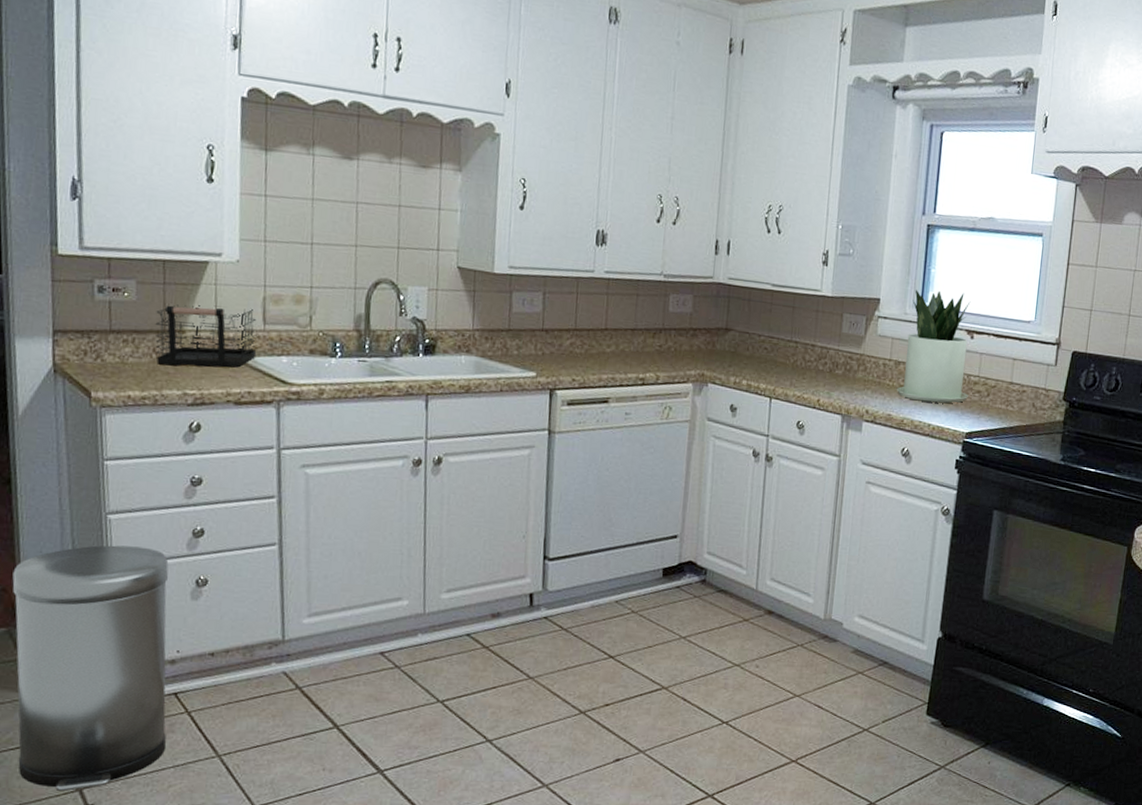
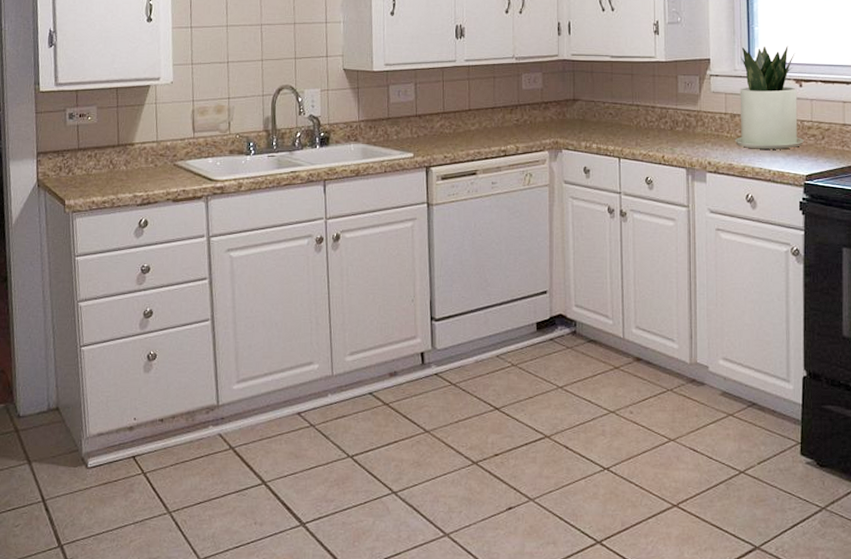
pedal bin: present [12,545,169,792] -> none [8,328,127,548]
dish rack: present [155,304,257,368] -> none [111,121,189,174]

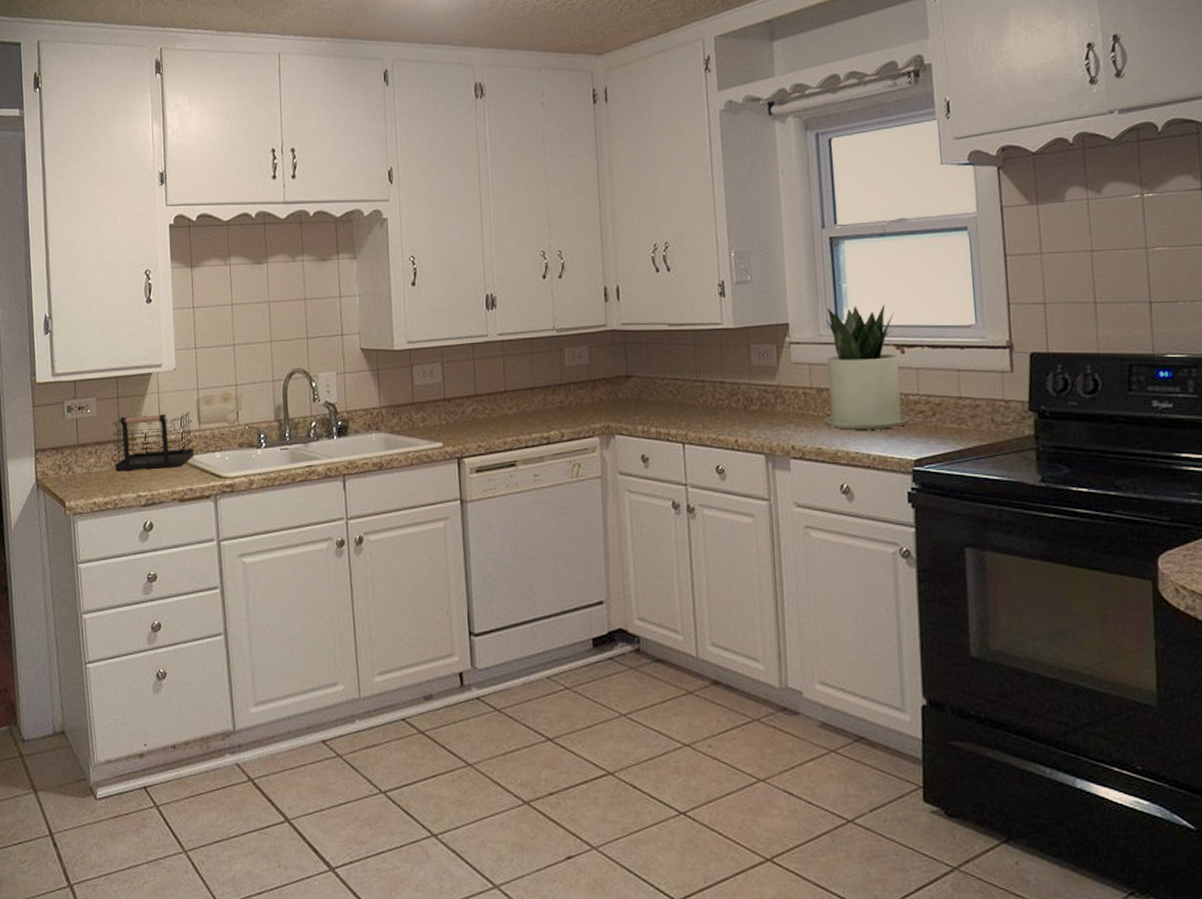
dish rack: none [111,121,189,174] -> present [112,412,195,471]

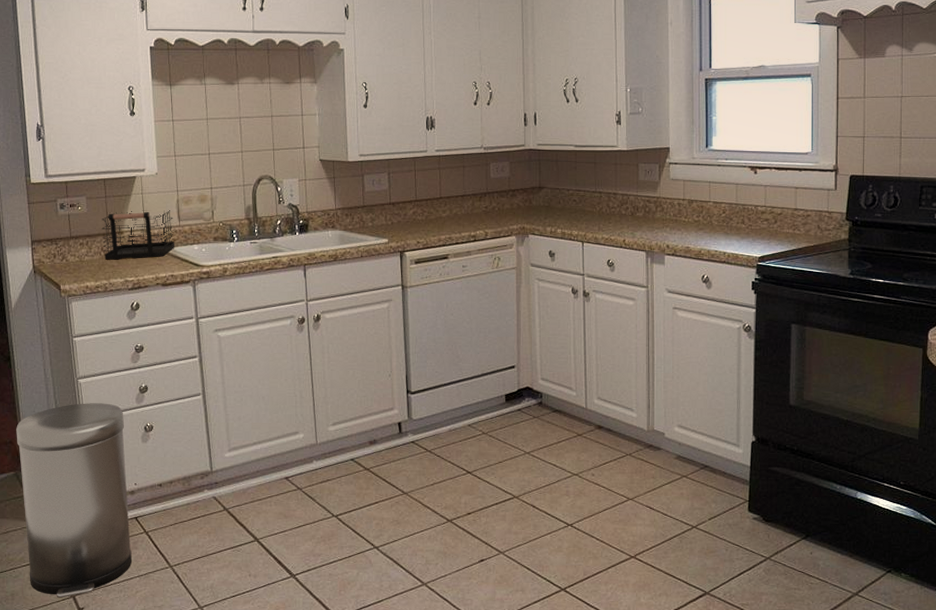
pedal bin: none [11,643,139,888] -> present [16,403,132,599]
planter: present [823,305,911,430] -> none [691,134,758,233]

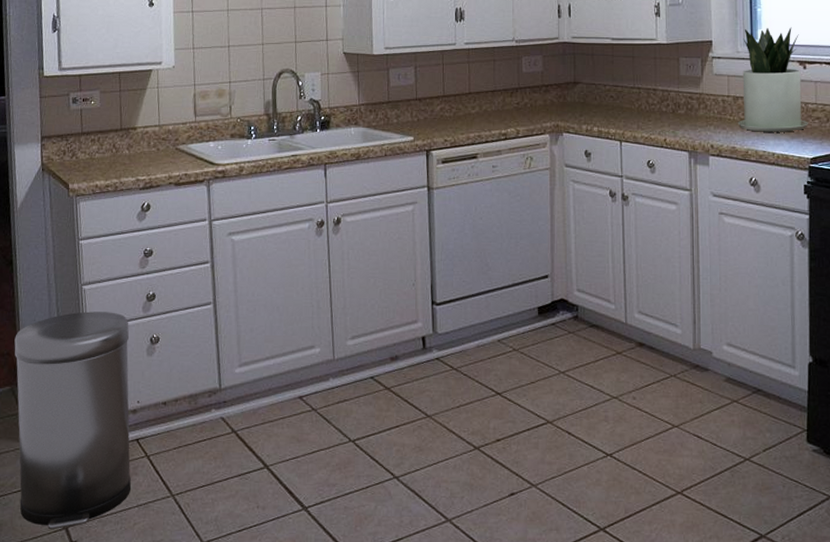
dish rack: present [101,210,175,260] -> none [114,105,190,158]
planter: none [691,134,758,233] -> present [737,27,809,132]

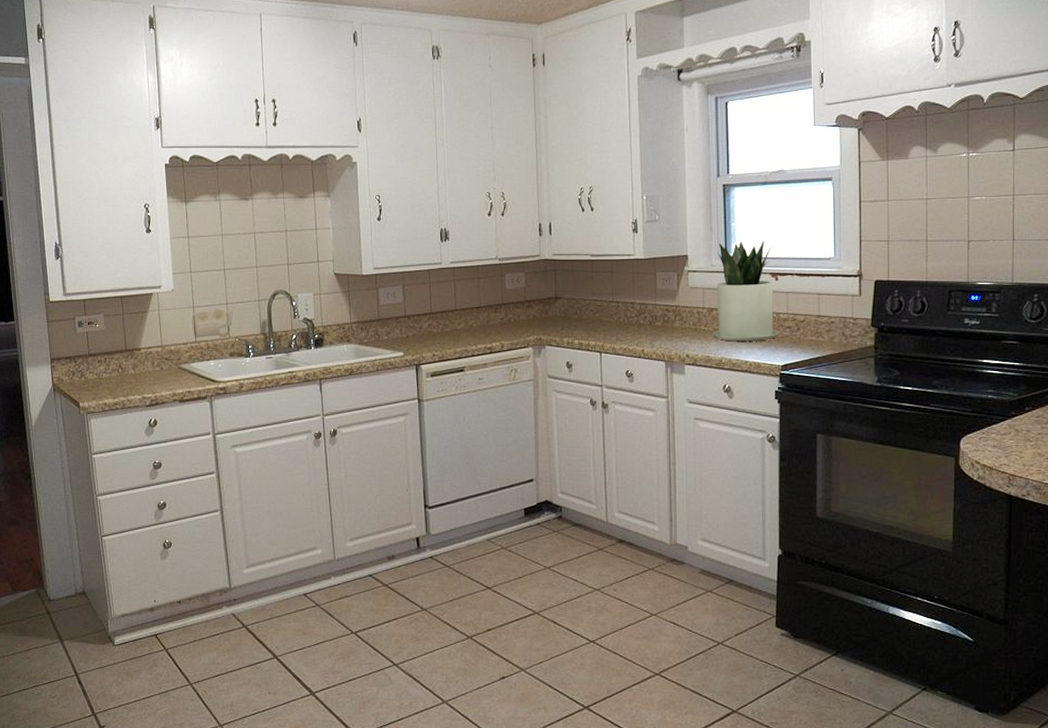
pedal bin: present [14,311,131,530] -> none [37,520,152,716]

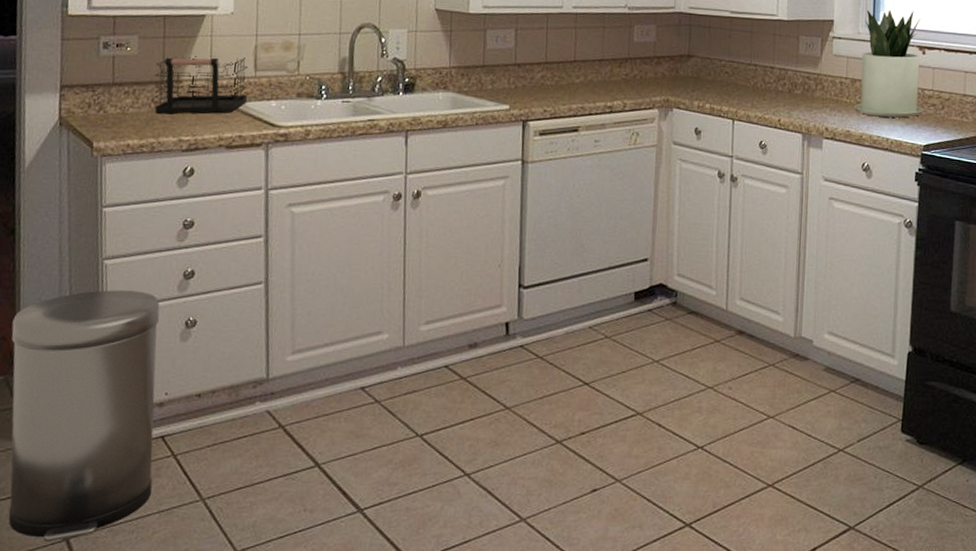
pedal bin: none [37,520,152,716] -> present [8,290,160,542]
dish rack: none [119,326,192,377] -> present [154,55,248,114]

